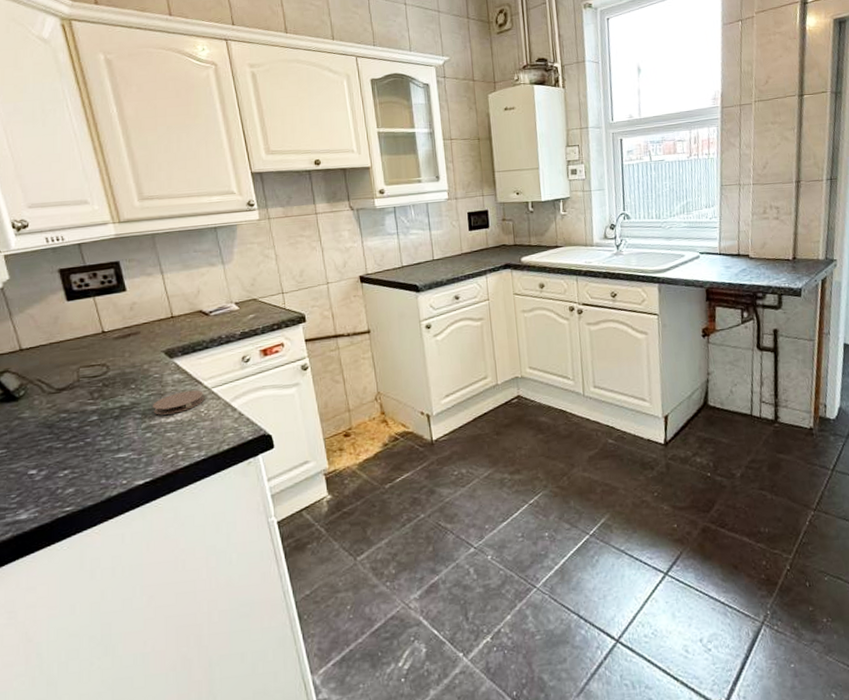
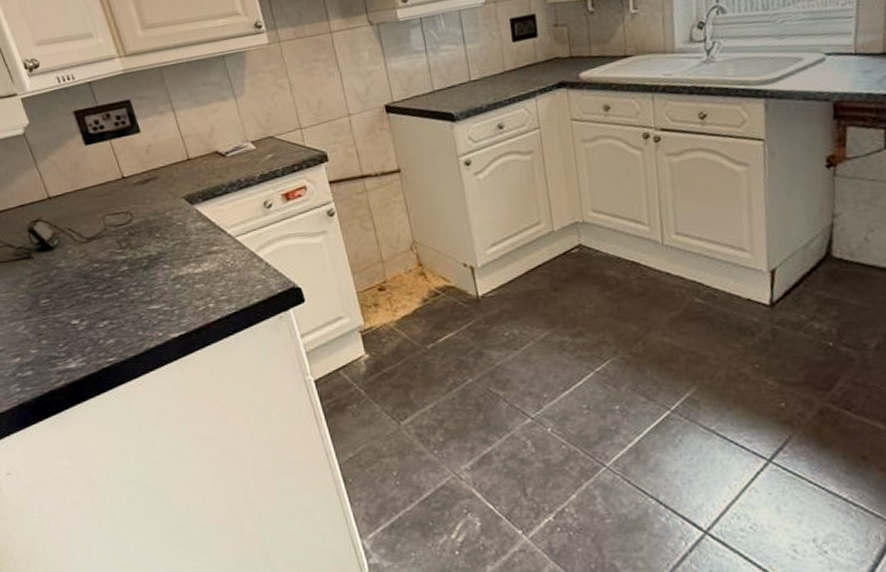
coaster: present [153,390,205,415] -> none [179,238,230,266]

